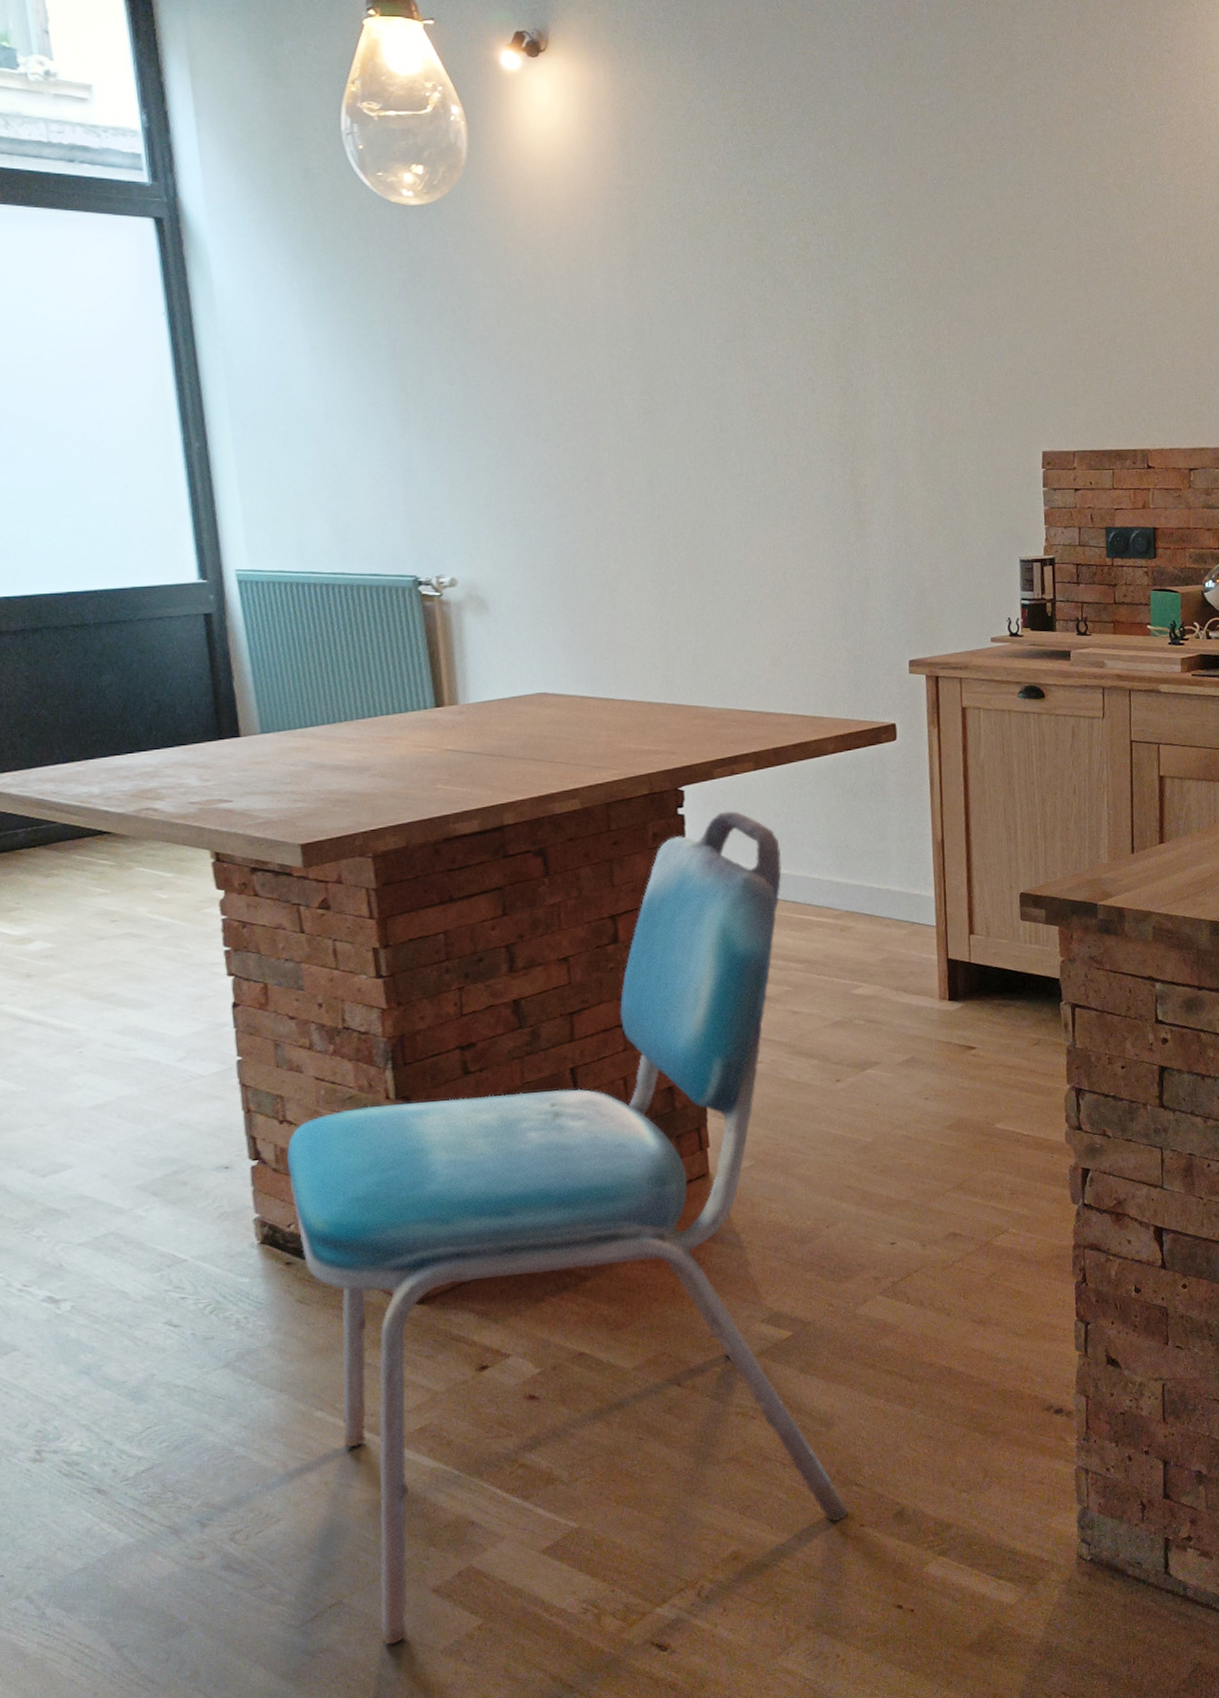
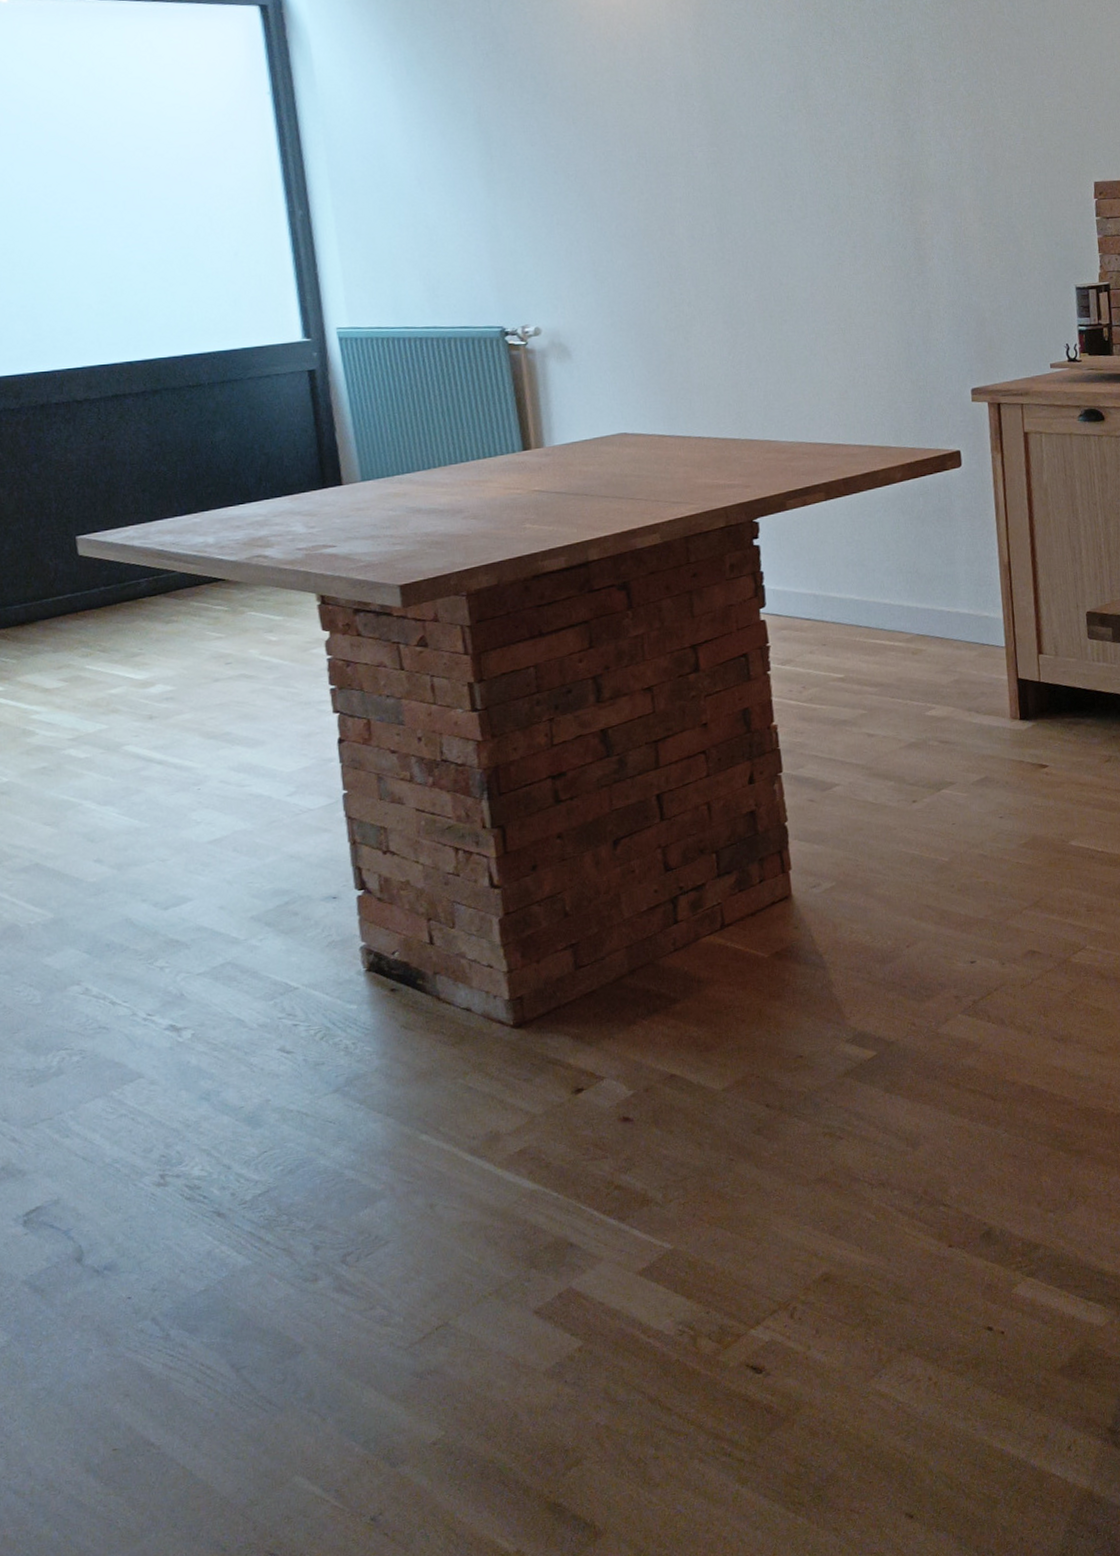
dining chair: present [286,811,848,1645] -> none [390,540,936,1367]

